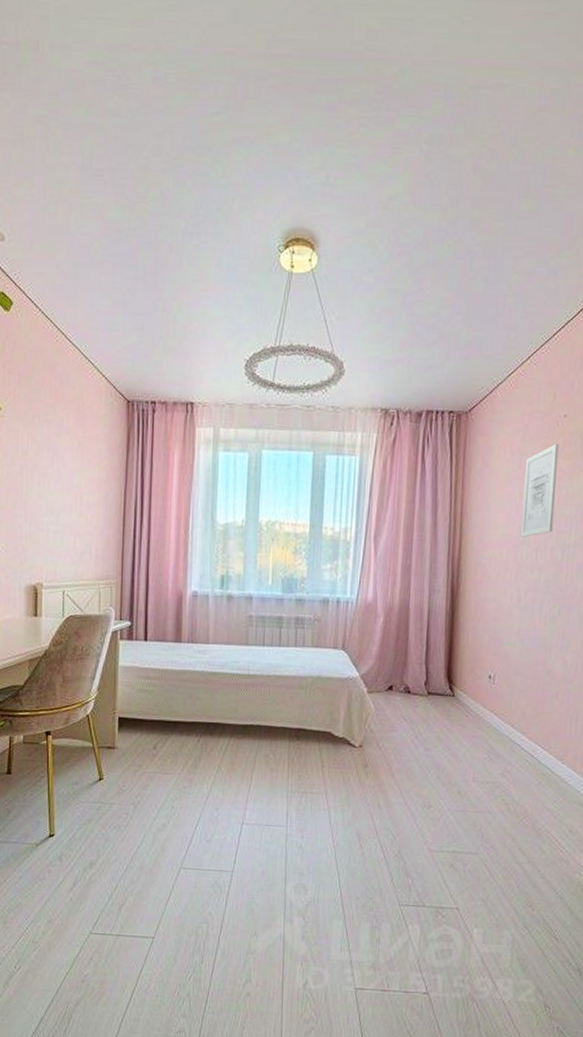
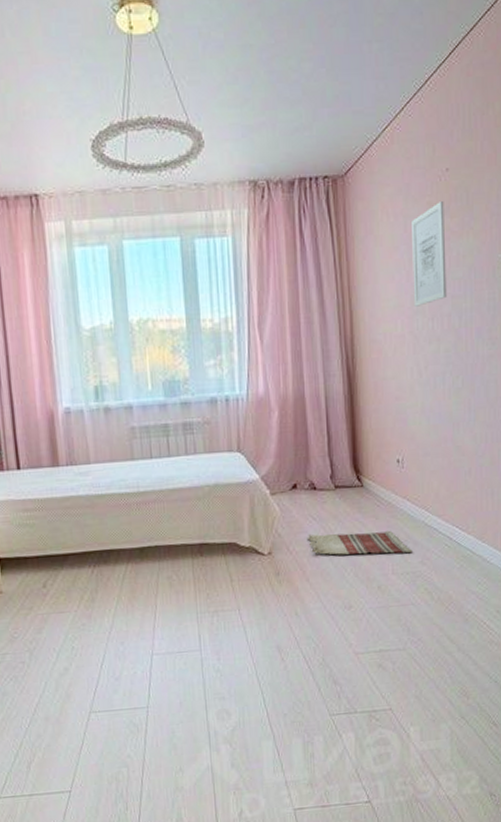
rug: none [396,733,495,763] -> present [306,530,413,555]

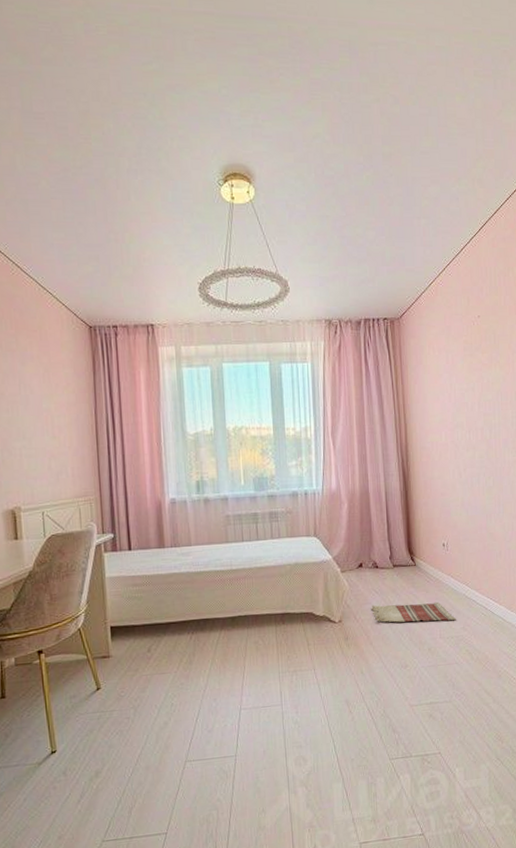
wall art: present [412,201,447,307] -> none [452,341,480,422]

